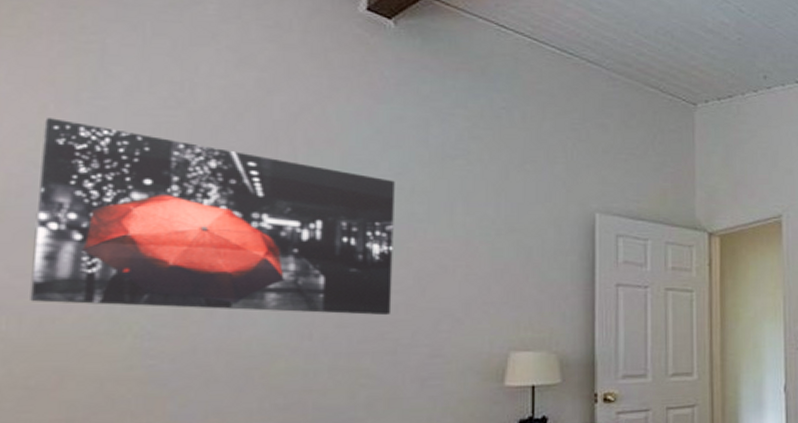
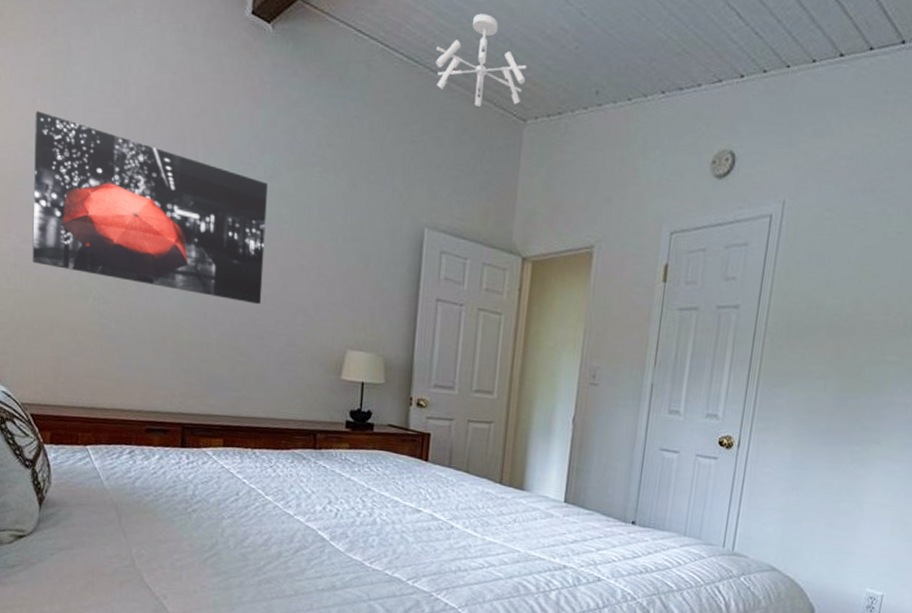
ceiling light fixture: none [591,10,692,93] -> present [436,13,527,107]

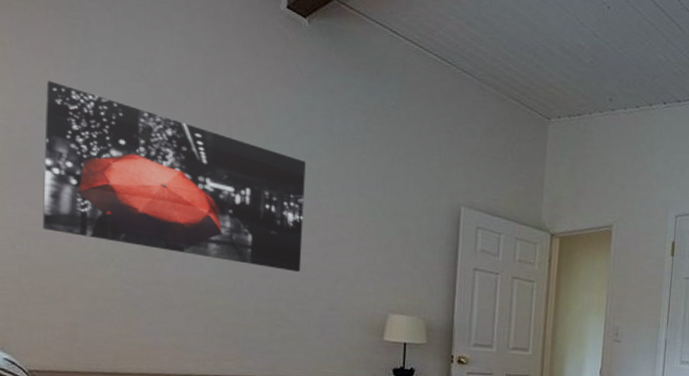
ceiling light fixture: present [436,13,527,107] -> none [467,27,550,105]

